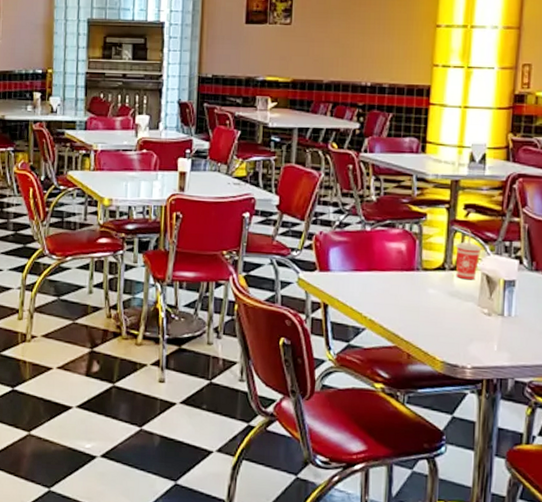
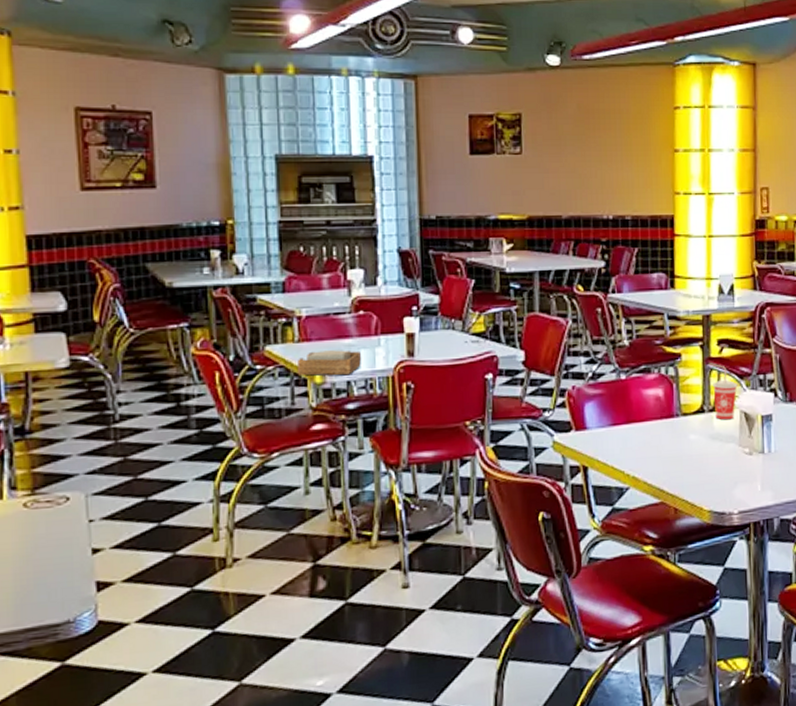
napkin holder: none [90,179,142,202] -> present [296,349,362,376]

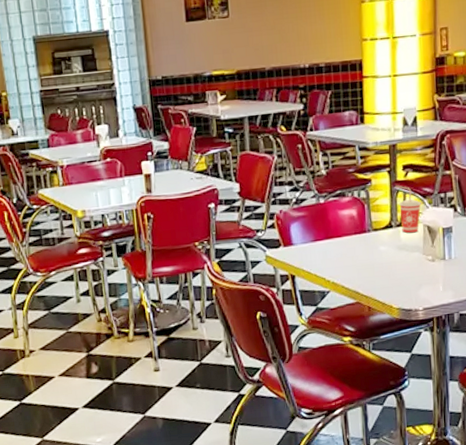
napkin holder: present [296,349,362,376] -> none [63,190,112,212]

